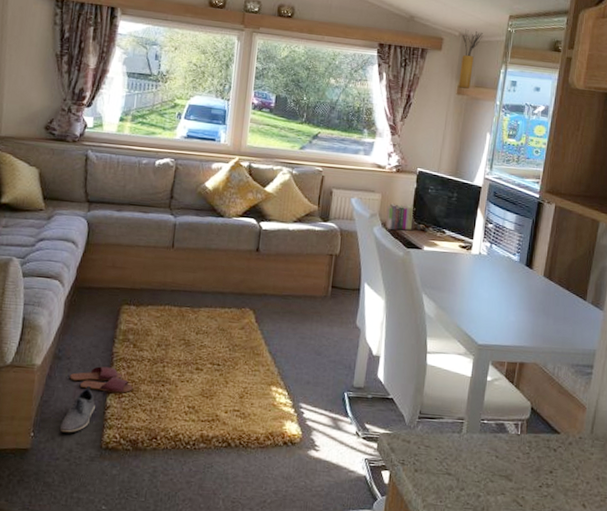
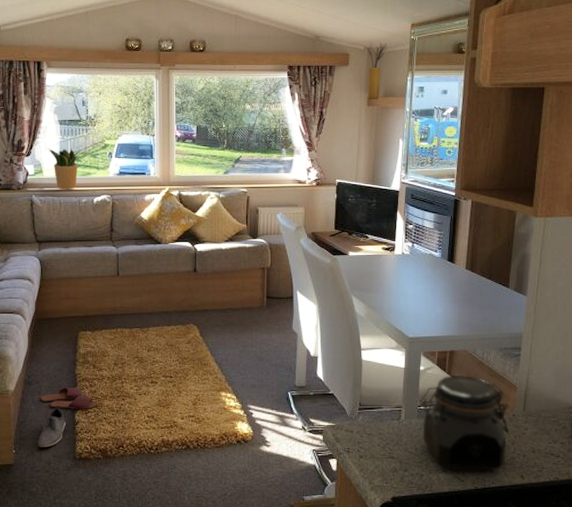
potted plant: none [110,100,151,149] -> present [46,147,85,190]
books: present [385,203,430,232] -> none [310,214,353,239]
jar: none [482,389,576,497] -> present [418,376,509,471]

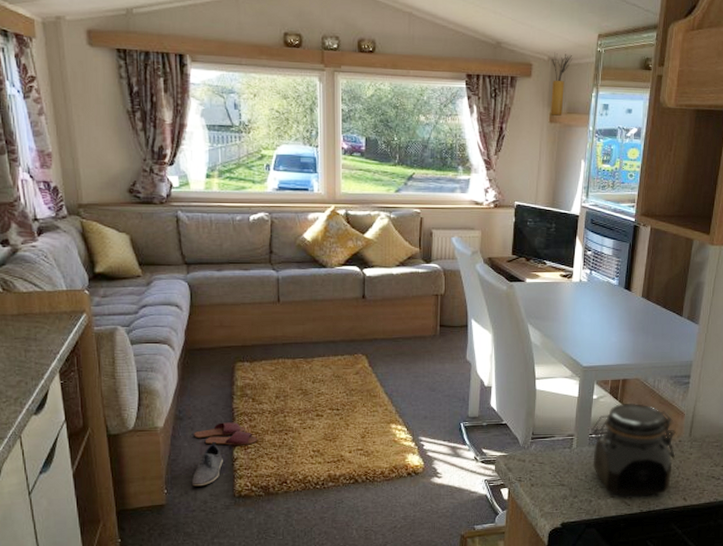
potted plant: present [46,147,85,190] -> none [192,156,238,206]

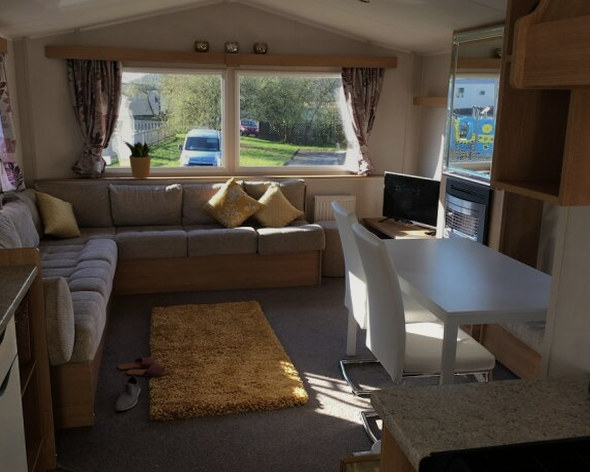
potted plant: none [192,156,238,206] -> present [122,140,157,179]
vase: present [551,51,573,116] -> none [414,46,432,99]
jar: present [590,404,676,496] -> none [455,346,534,430]

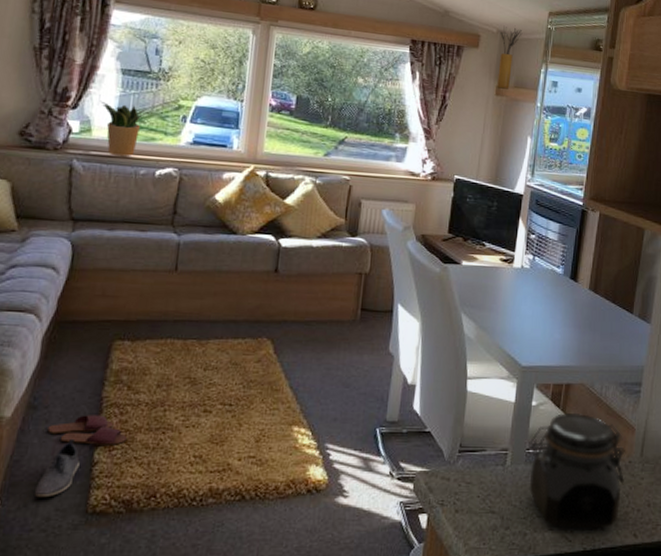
vase: none [414,46,432,99] -> present [497,25,523,89]
jar: none [455,346,534,430] -> present [527,413,625,529]

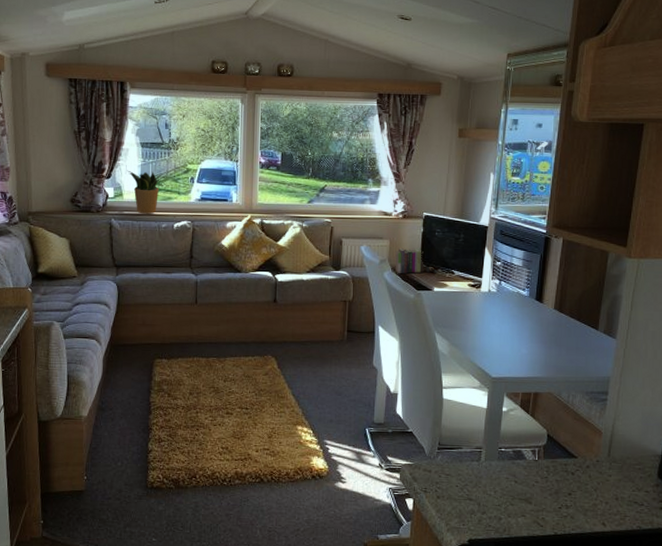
shoe: present [34,438,81,498] -> none [109,432,140,475]
slippers: present [47,415,127,445] -> none [114,415,171,438]
books: none [420,214,468,245] -> present [395,248,438,274]
vase: present [497,25,523,89] -> none [460,70,482,131]
jar: present [527,413,625,529] -> none [499,418,593,517]

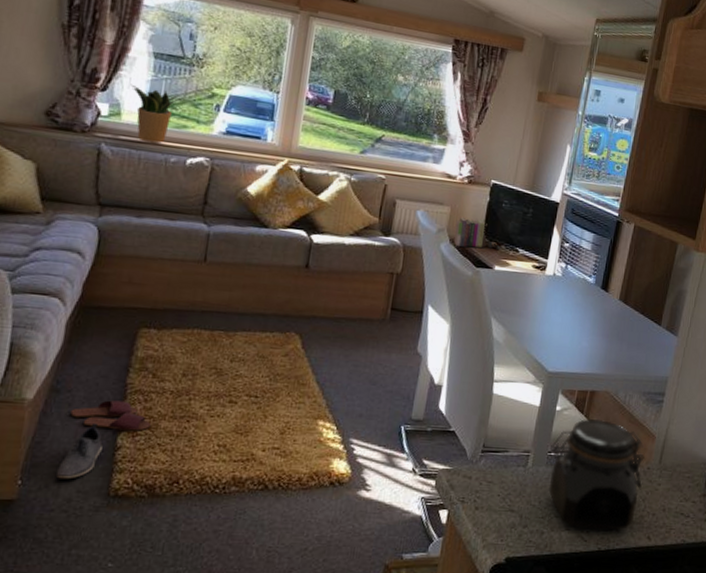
shoe: none [109,432,140,475] -> present [55,422,103,480]
slippers: none [114,415,171,438] -> present [70,400,151,431]
jar: none [499,418,593,517] -> present [548,419,645,531]

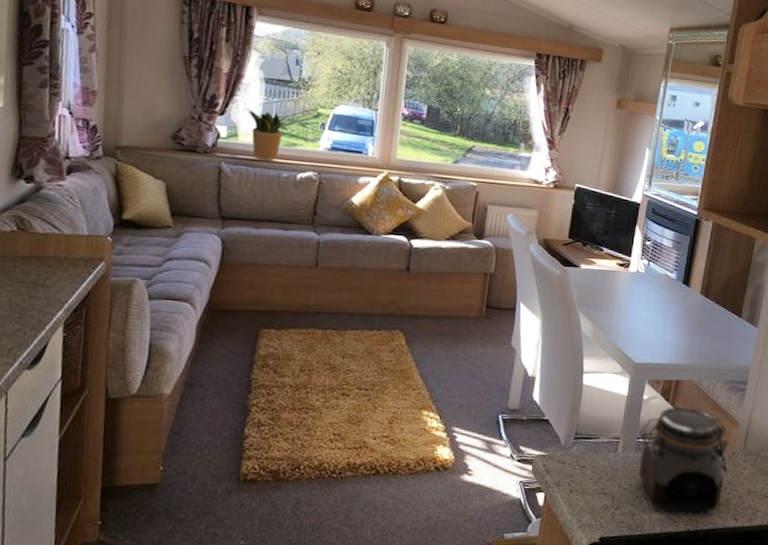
shoe: present [55,422,103,480] -> none [192,414,233,466]
slippers: present [70,400,151,431] -> none [203,394,273,422]
books: present [453,218,502,250] -> none [541,220,587,249]

